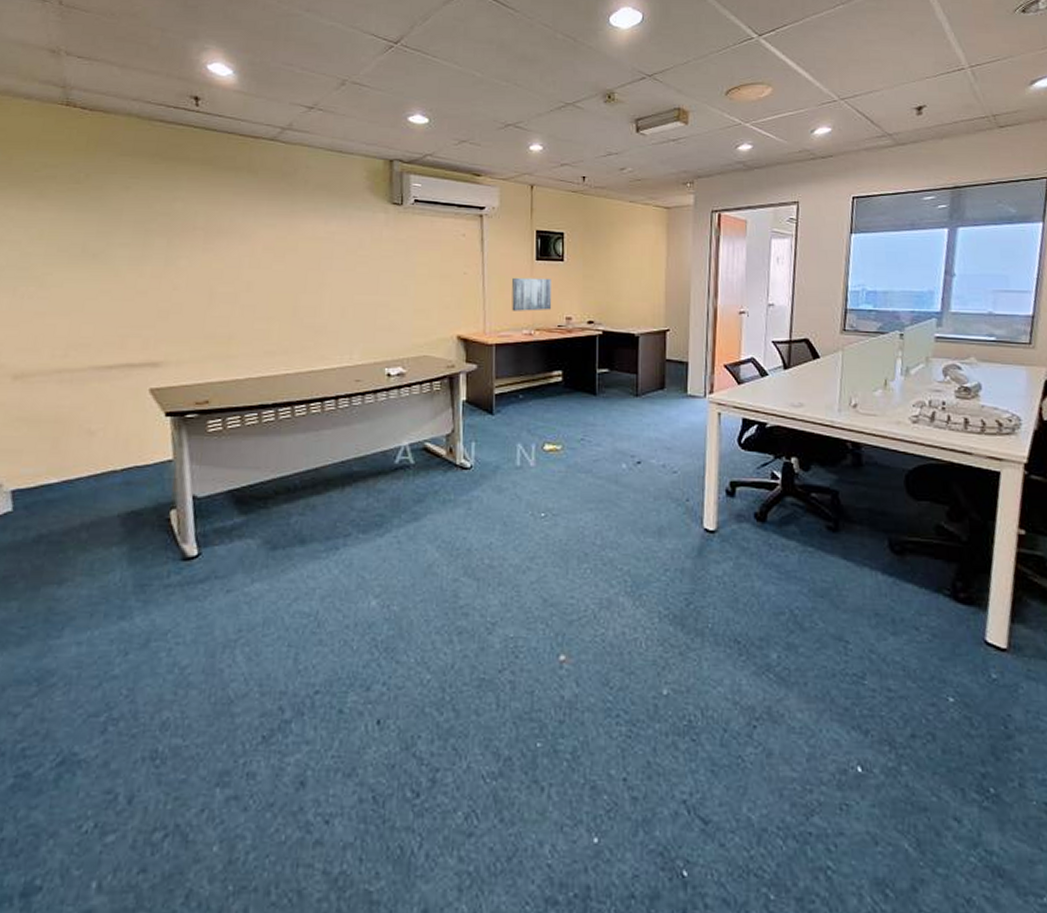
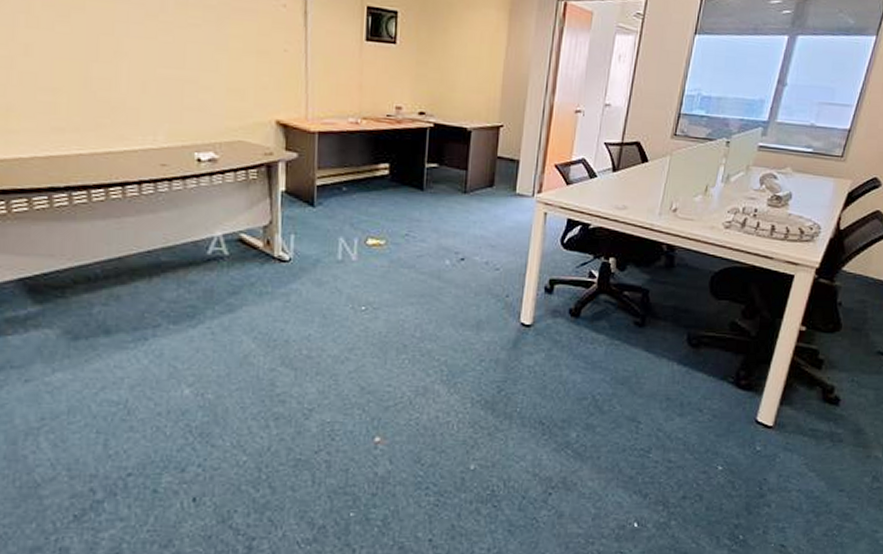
wall art: present [512,277,552,311] -> none [337,58,382,98]

